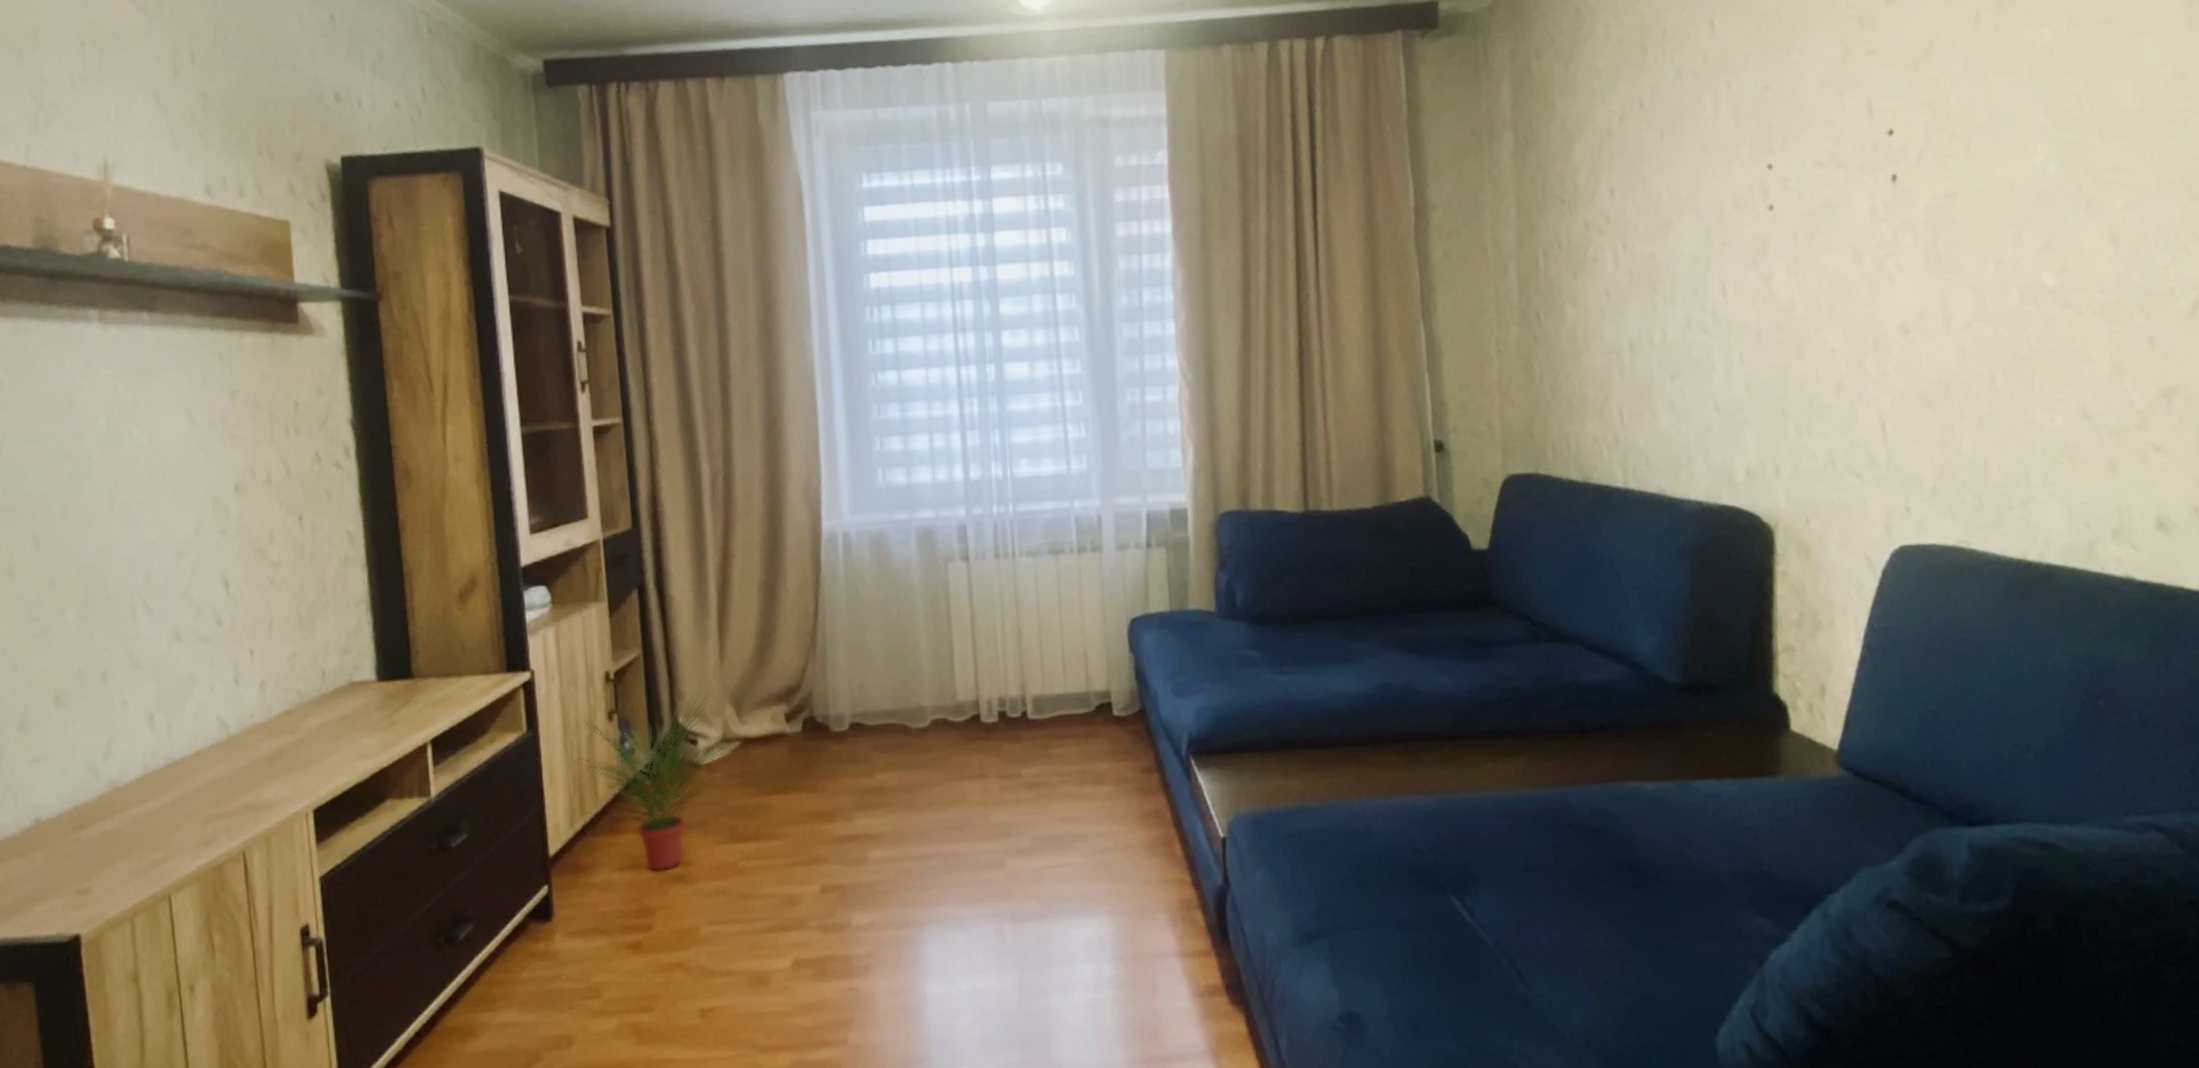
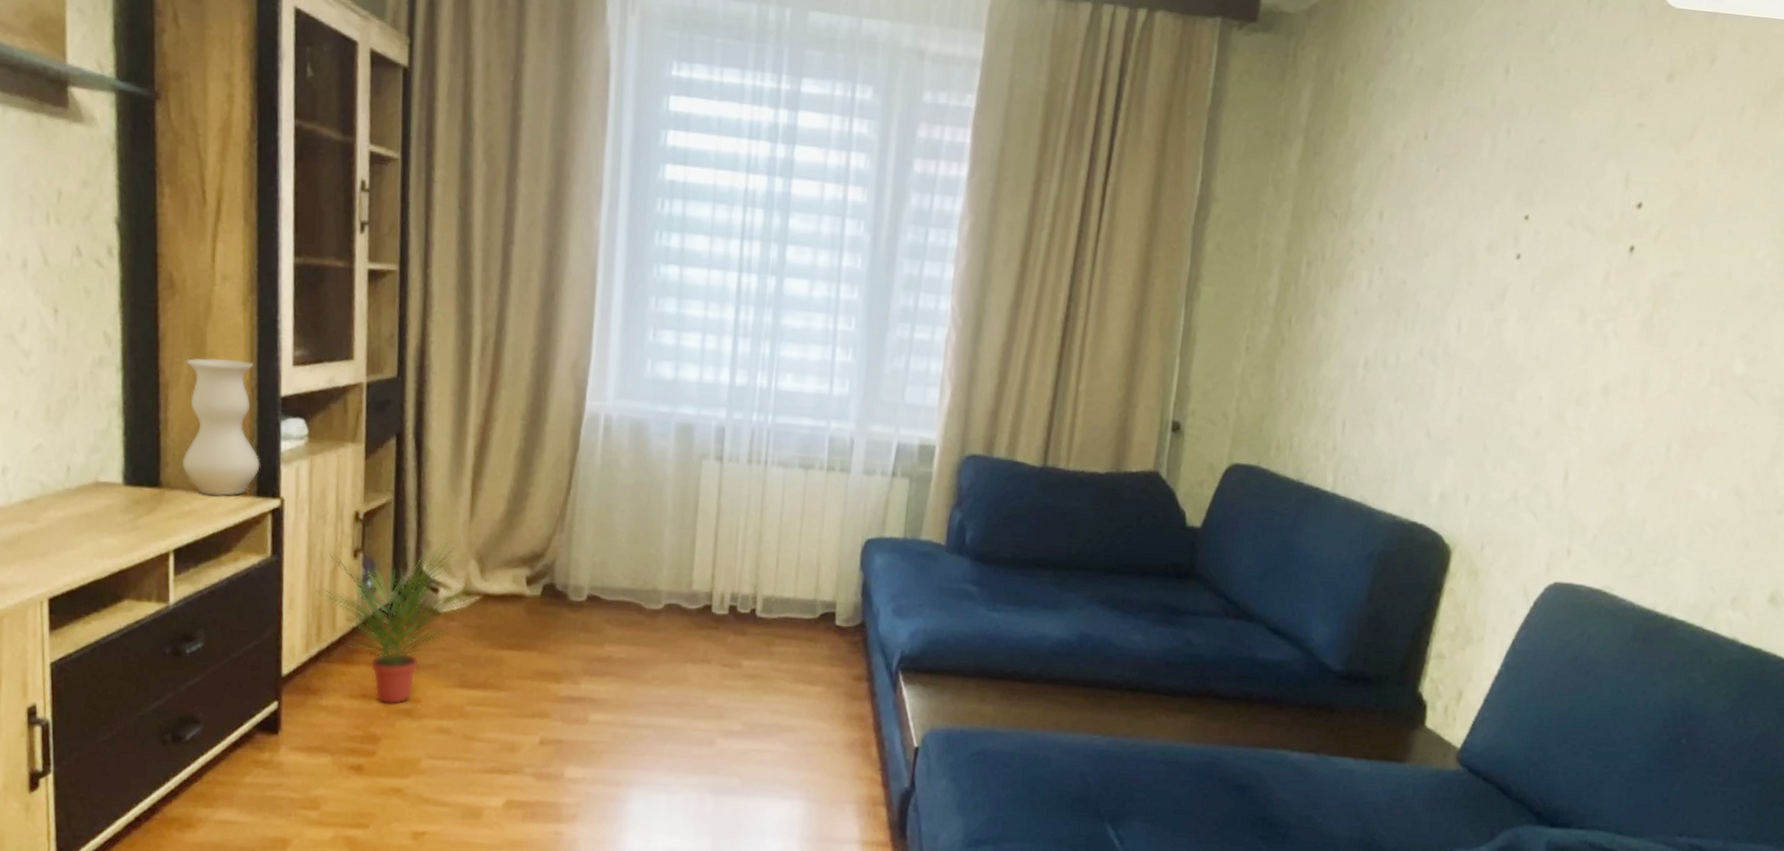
vase: none [426,537,508,679] -> present [183,357,260,497]

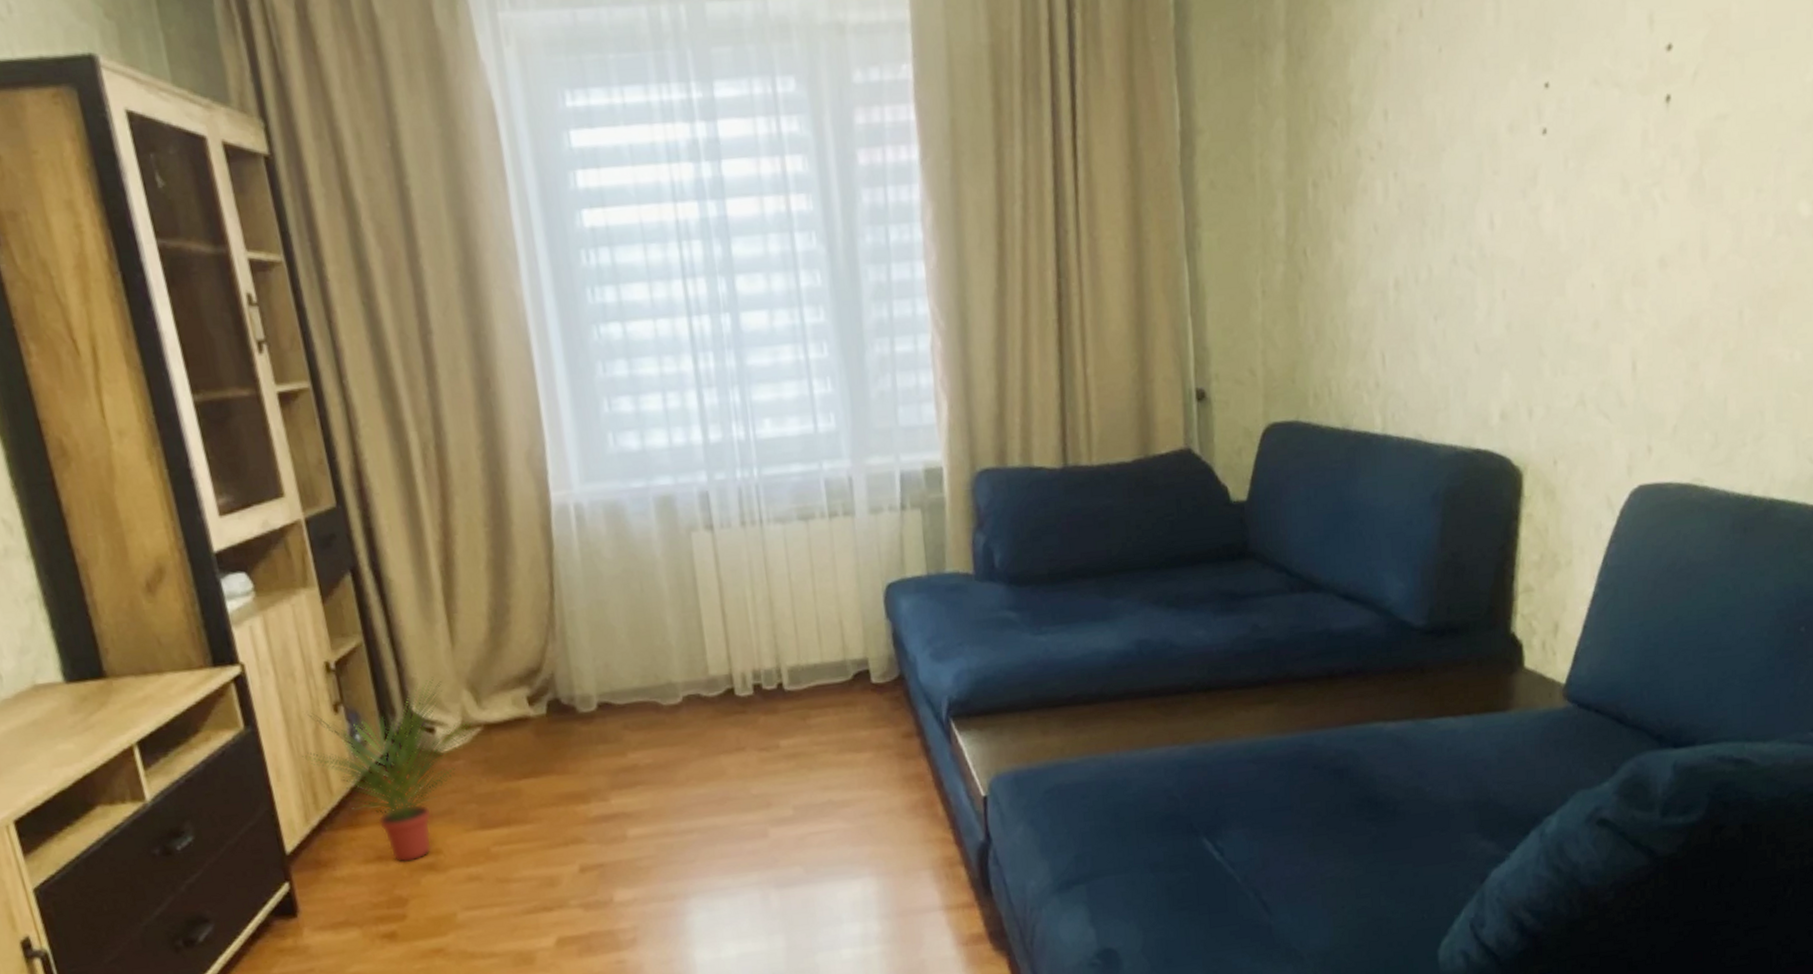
vase: present [183,357,260,497] -> none [99,520,210,677]

